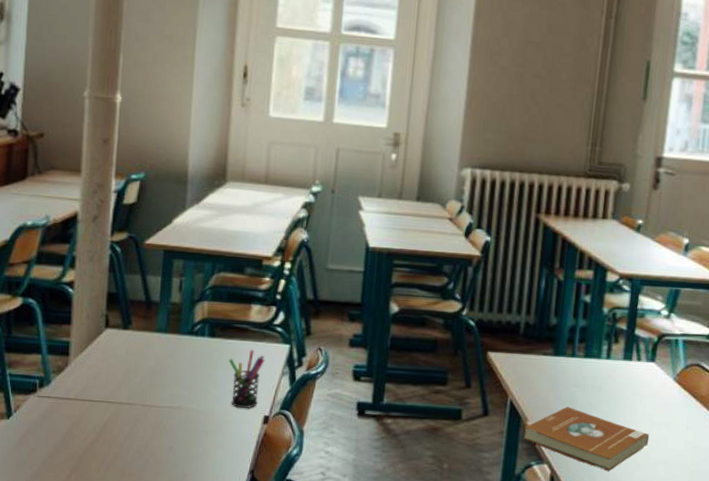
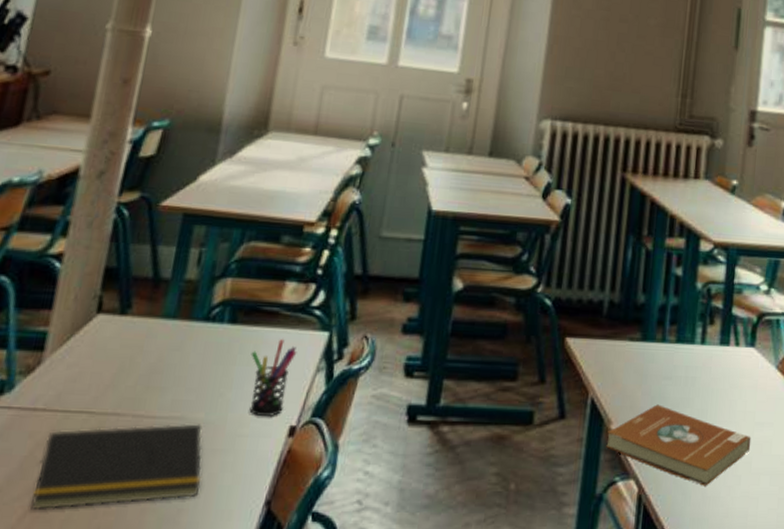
notepad: none [75,412,199,471] -> present [31,423,203,511]

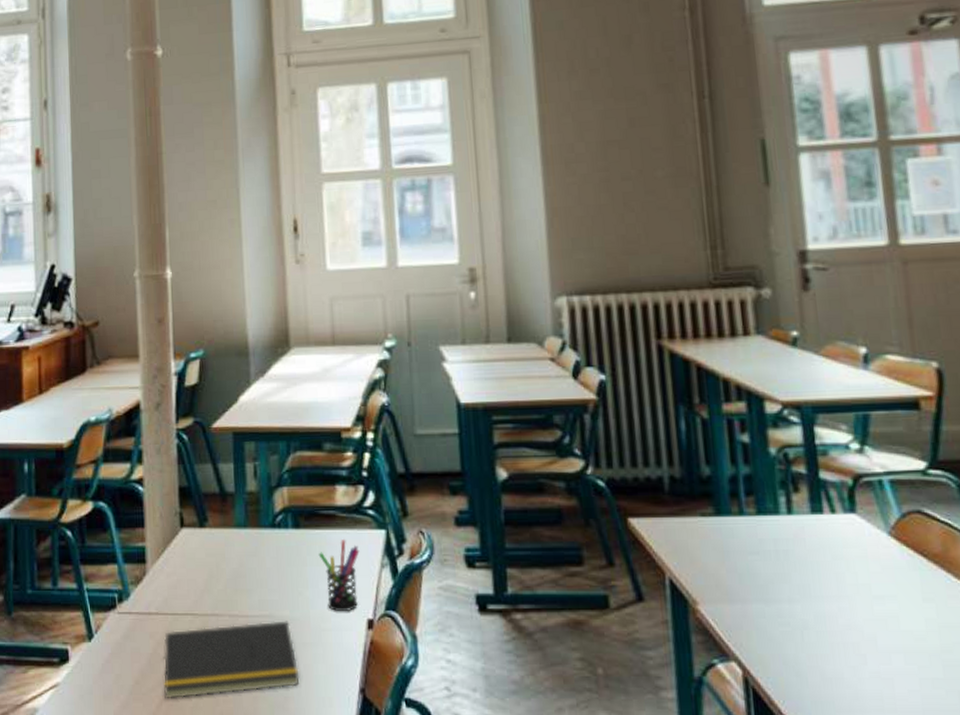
book: present [606,404,751,486] -> none [695,581,873,667]

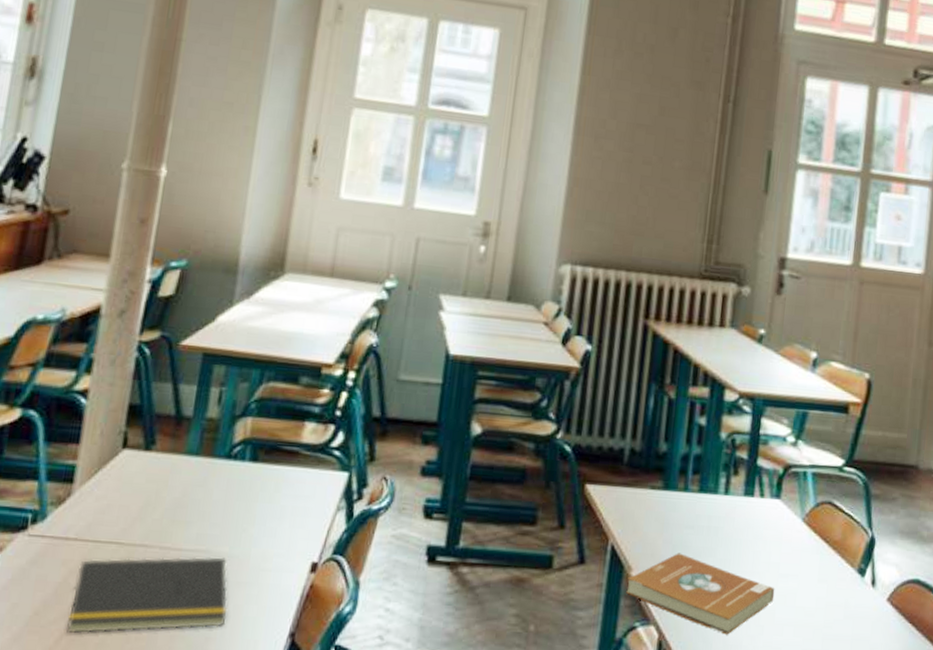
pen holder: present [318,539,360,612] -> none [272,478,317,554]
book: none [695,581,873,667] -> present [626,553,775,635]

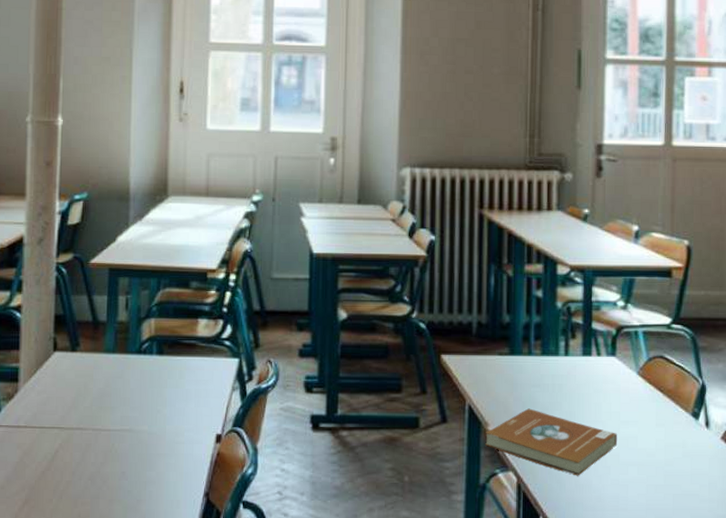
notepad: present [67,556,228,634] -> none [27,434,152,502]

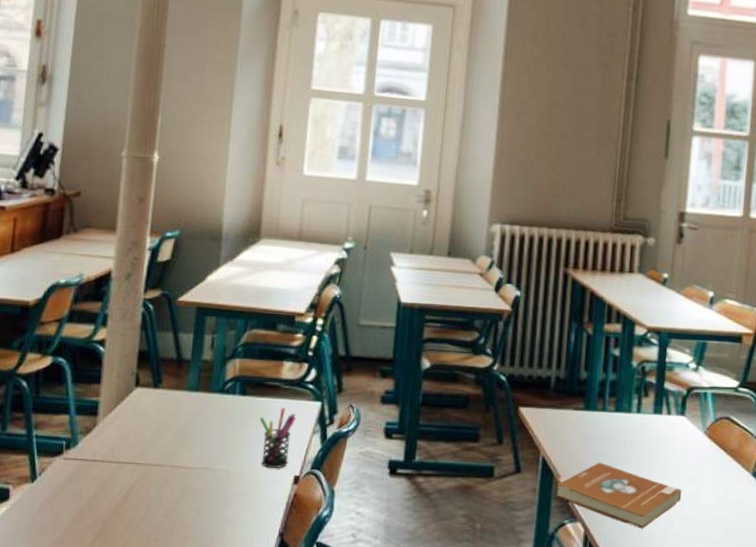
pen holder: none [178,366,215,428] -> present [259,408,296,469]

